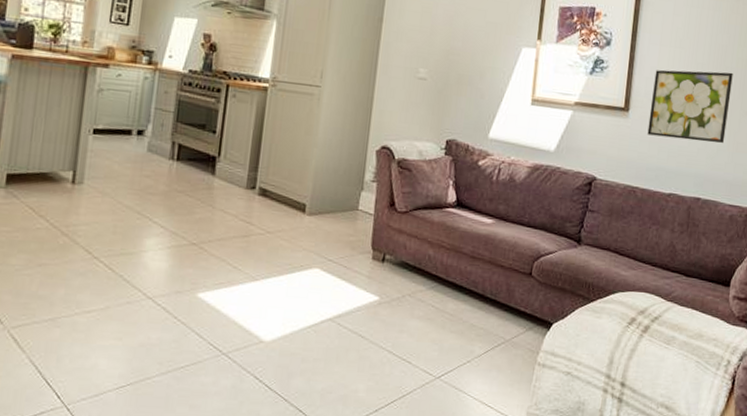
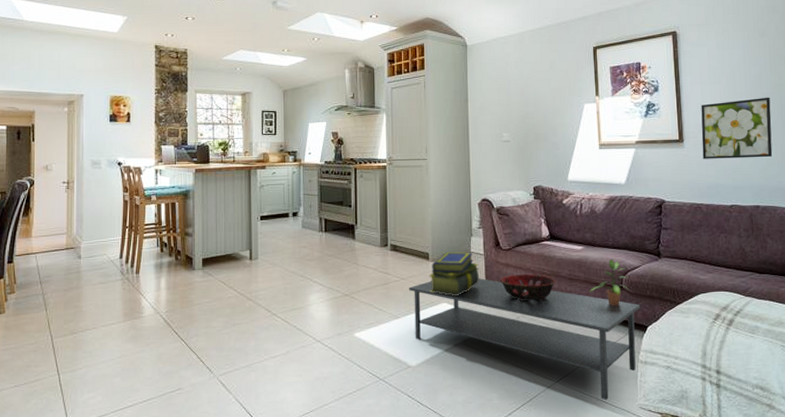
coffee table: none [274,239,549,406] -> present [409,278,641,401]
stack of books: none [301,206,366,262] -> present [428,252,479,297]
decorative bowl: none [388,243,455,279] -> present [500,273,556,301]
potted plant: none [492,238,541,295] -> present [589,258,629,306]

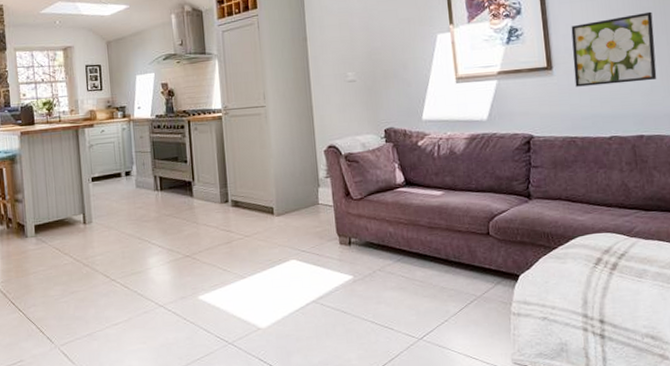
coffee table: present [409,278,641,401] -> none [254,231,511,357]
stack of books: present [428,252,479,297] -> none [274,204,330,252]
decorative bowl: present [500,273,556,301] -> none [352,224,414,254]
potted plant: present [589,258,629,306] -> none [452,202,496,254]

